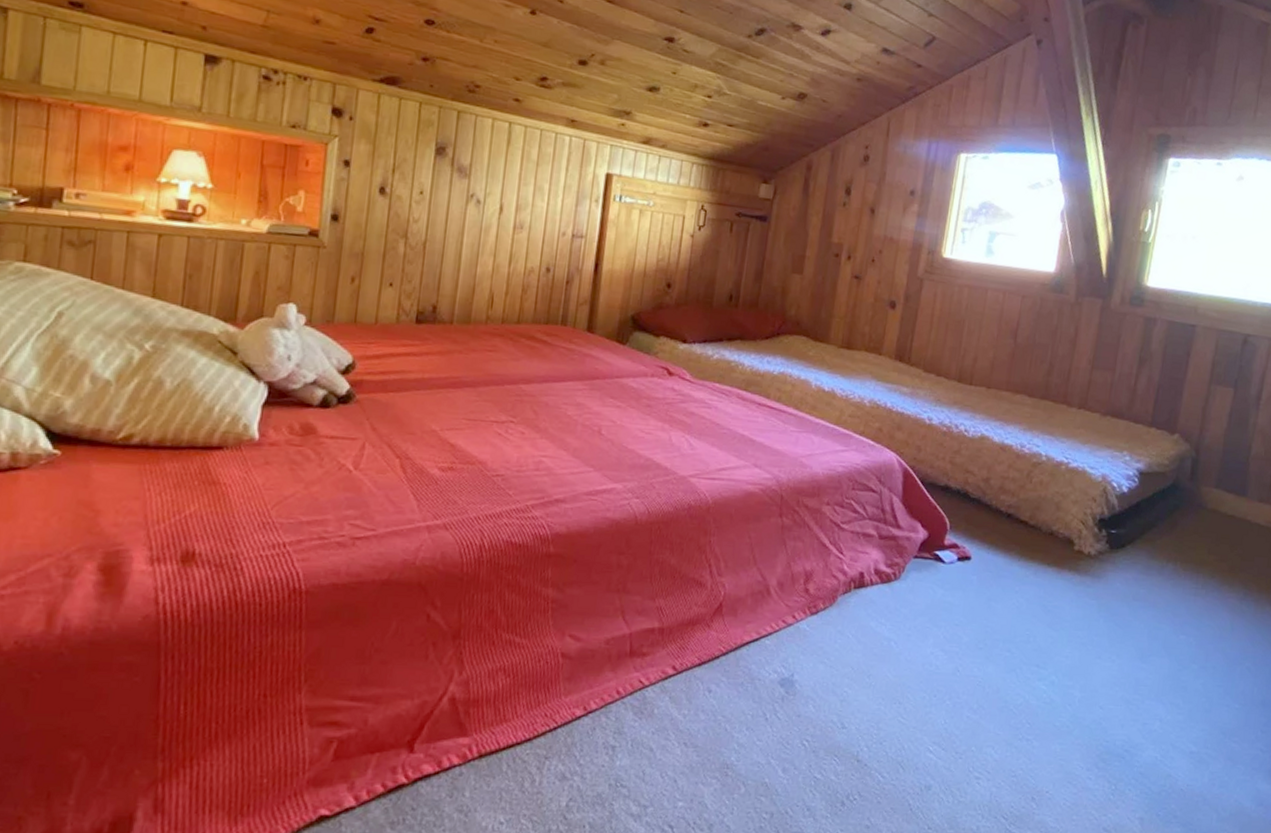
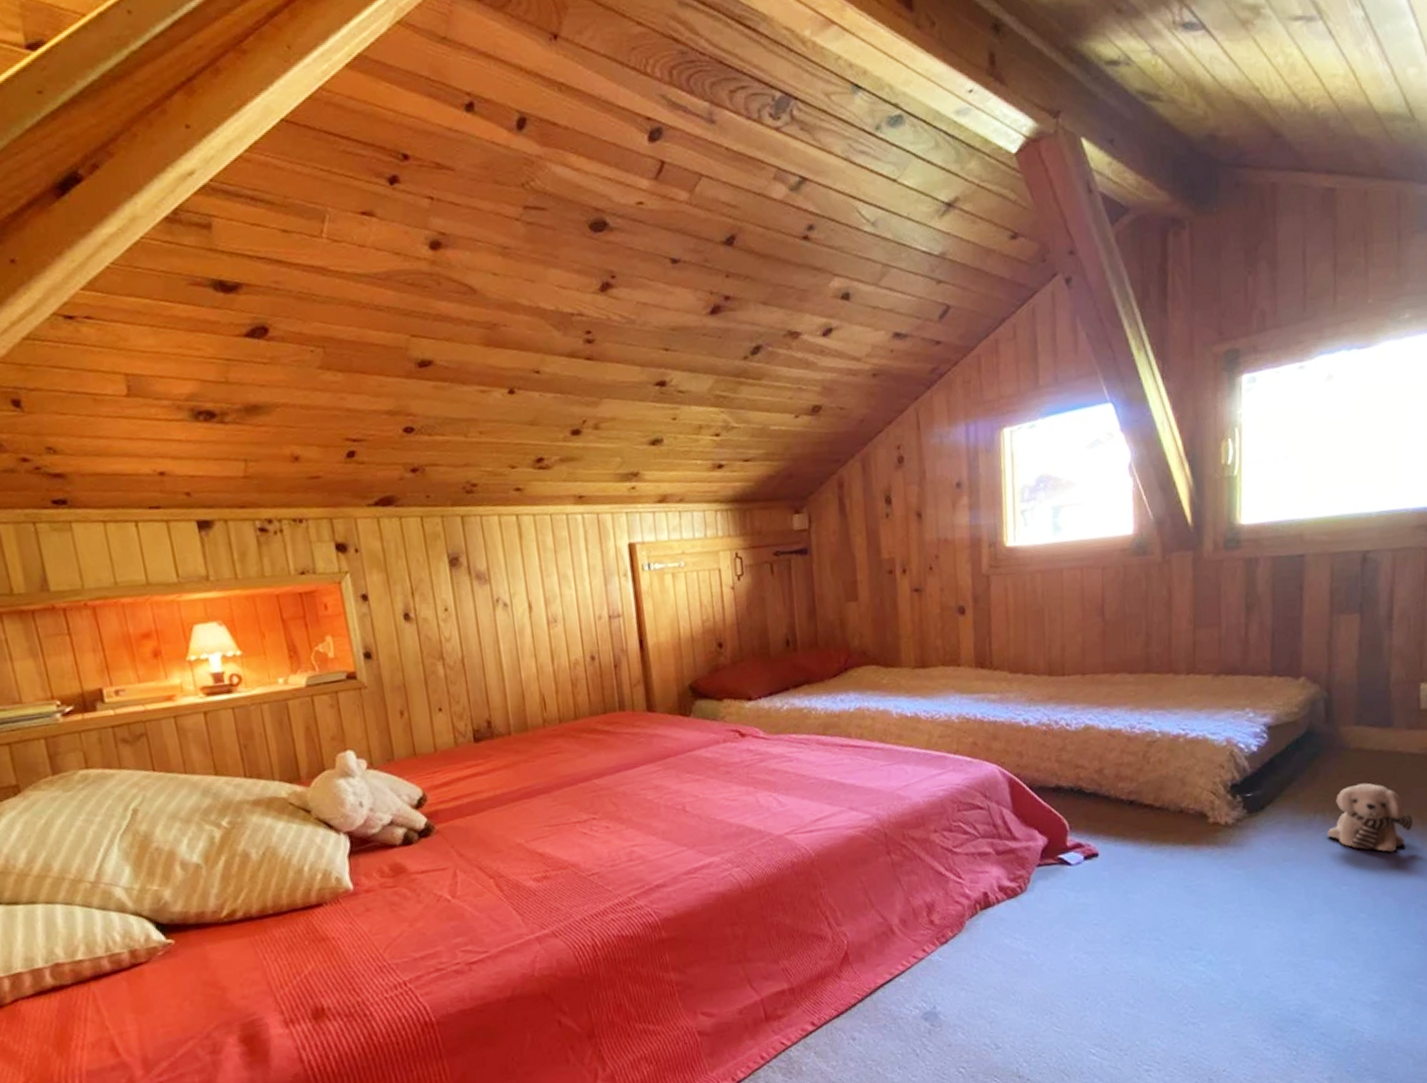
plush toy: none [1175,542,1251,613] -> present [1327,783,1414,853]

